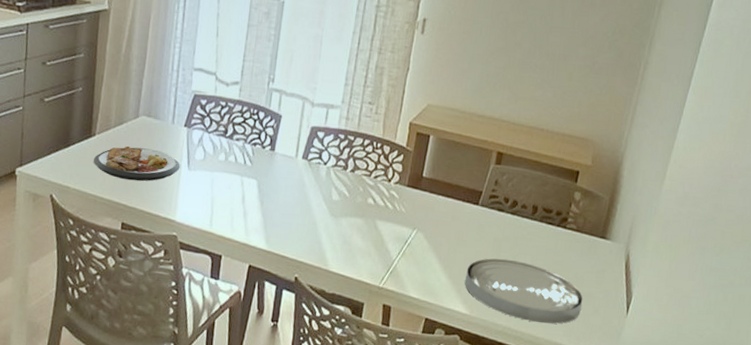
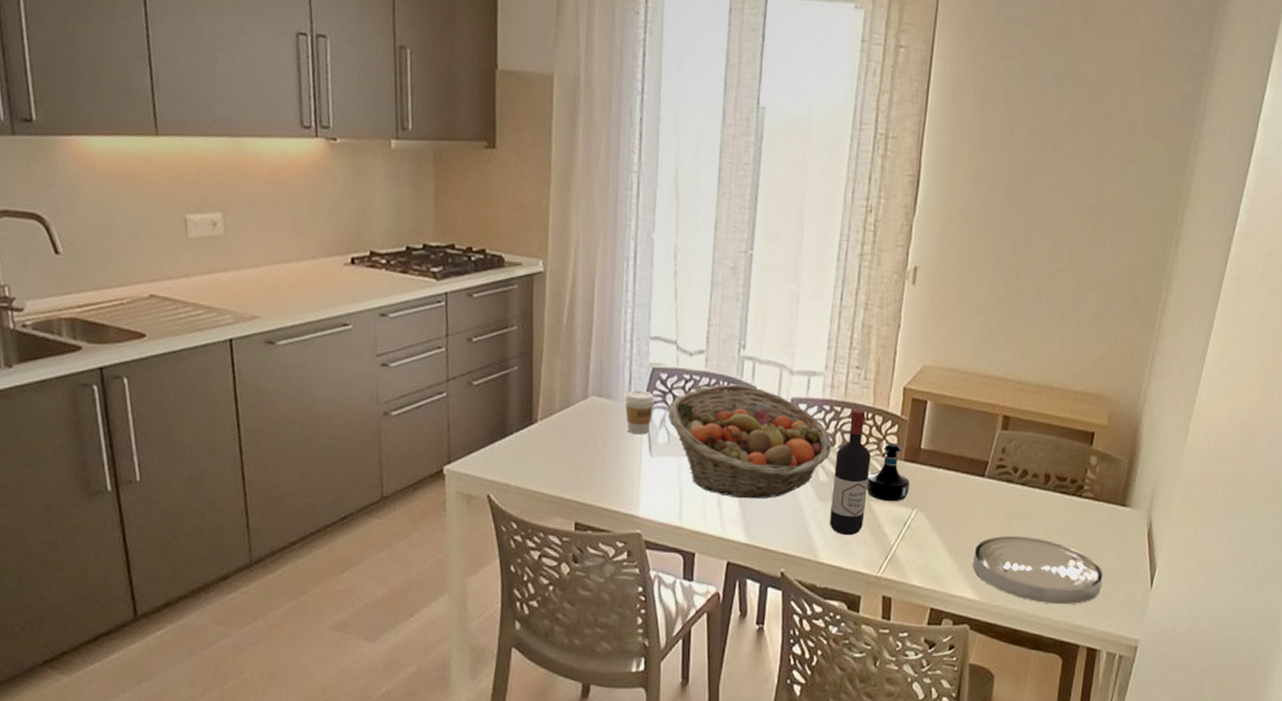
plate: present [93,146,180,182] -> none [536,433,641,473]
coffee cup: none [169,112,195,151] -> present [624,390,655,435]
fruit basket: none [205,111,345,213] -> present [667,384,832,499]
wine bottle: none [340,138,378,249] -> present [830,408,871,536]
tequila bottle: none [373,169,412,222] -> present [866,442,911,502]

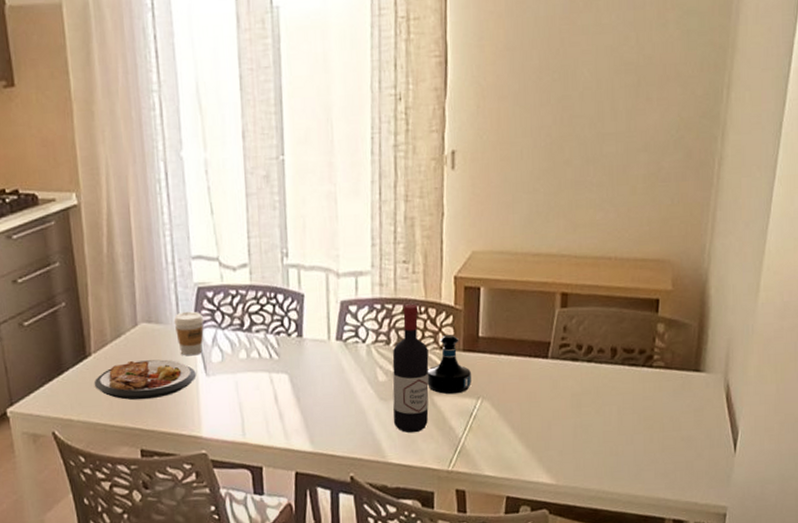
plate: none [536,433,641,473] -> present [94,359,197,400]
fruit basket: present [667,384,832,499] -> none [218,293,388,408]
plate: present [972,535,1103,605] -> none [544,413,683,480]

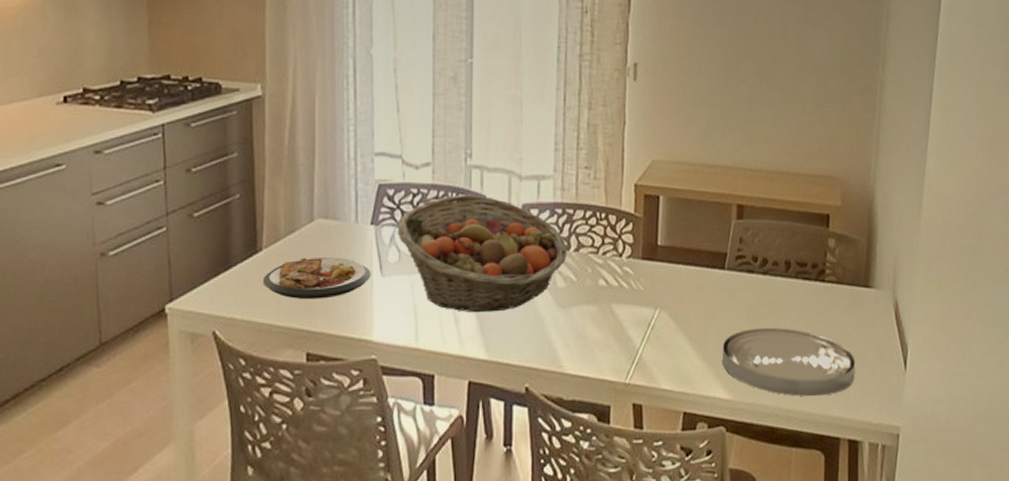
coffee cup: present [173,311,204,356] -> none [351,208,383,255]
fruit basket: none [218,293,388,408] -> present [397,194,568,313]
wine bottle: present [392,304,429,433] -> none [571,209,608,343]
tequila bottle: present [427,334,472,395] -> none [606,241,651,303]
plate: none [544,413,683,480] -> present [721,327,856,397]

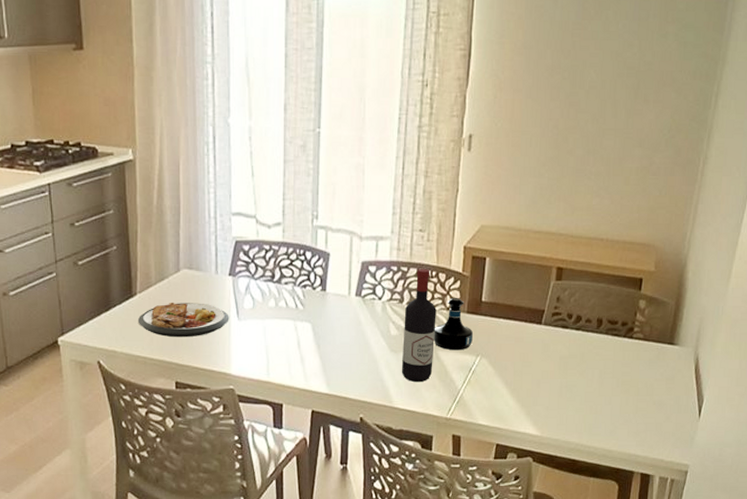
fruit basket: present [397,194,568,313] -> none [251,252,401,354]
wine bottle: none [571,209,608,343] -> present [402,268,436,383]
tequila bottle: none [606,241,651,303] -> present [434,297,474,351]
plate: present [721,327,856,397] -> none [533,376,654,436]

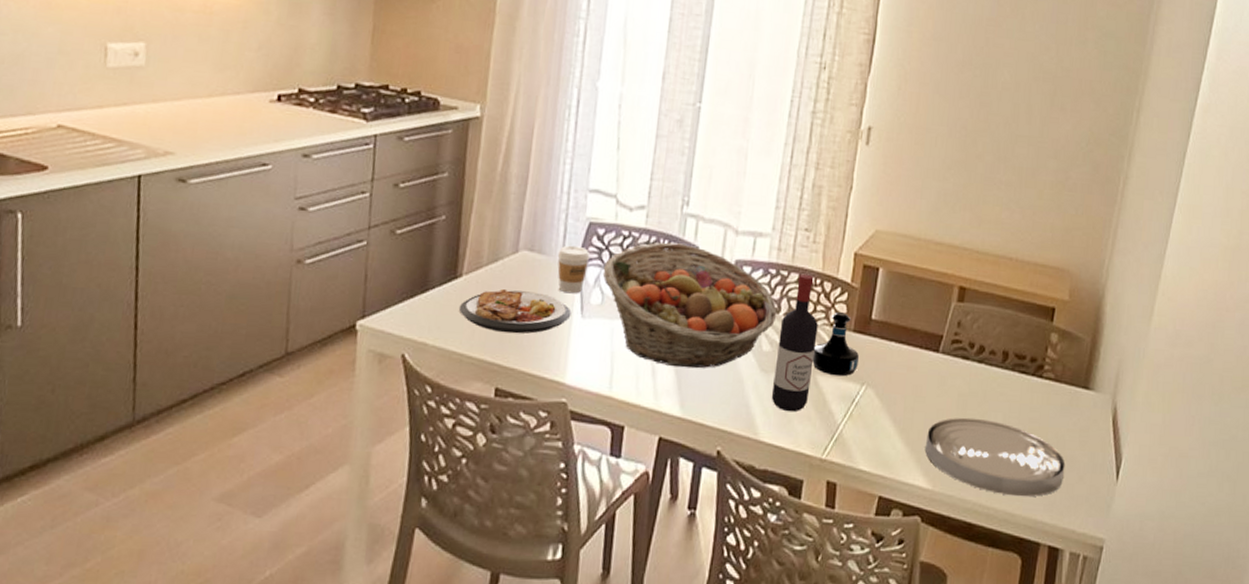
coffee cup: none [212,261,239,301] -> present [557,245,591,294]
fruit basket: none [251,252,401,354] -> present [602,242,777,369]
plate: none [533,376,654,436] -> present [924,417,1066,497]

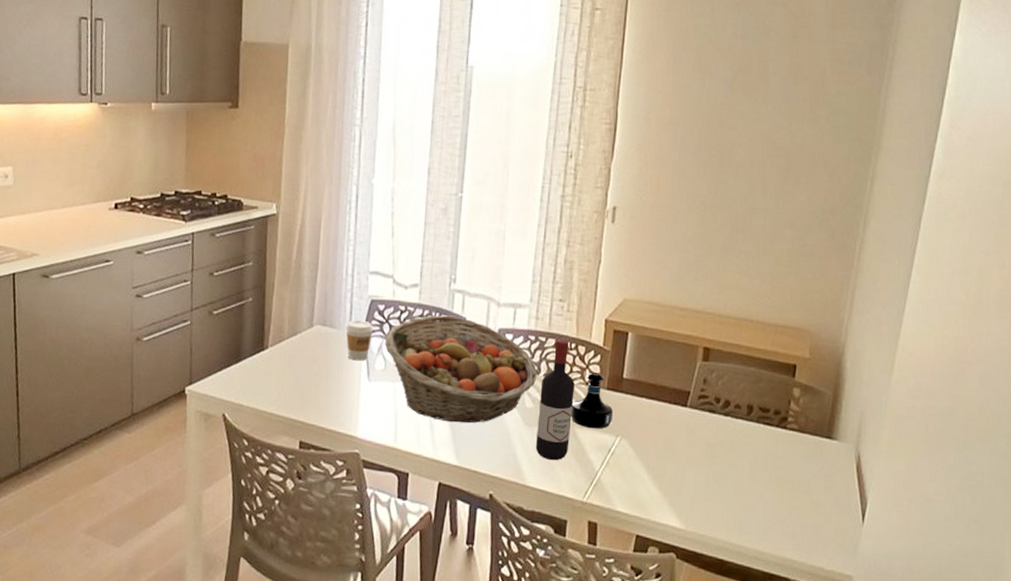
plate: present [458,289,572,334] -> none [266,359,360,396]
plate: present [924,417,1066,497] -> none [677,465,812,537]

